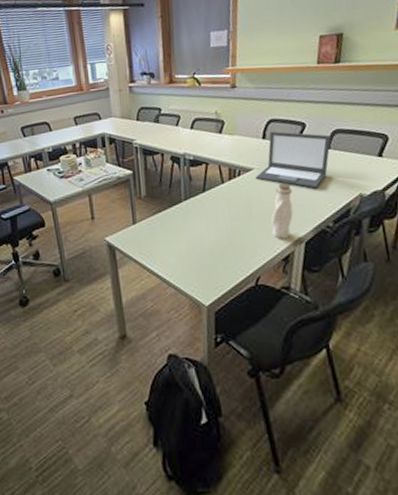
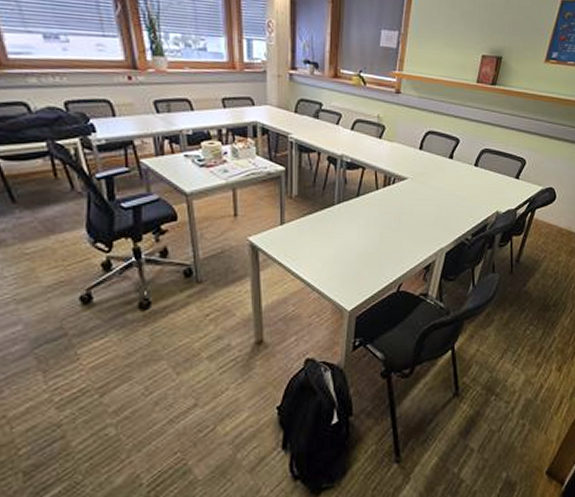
laptop: present [255,131,331,189] -> none [409,142,479,203]
water bottle: present [270,182,293,239] -> none [417,194,440,248]

